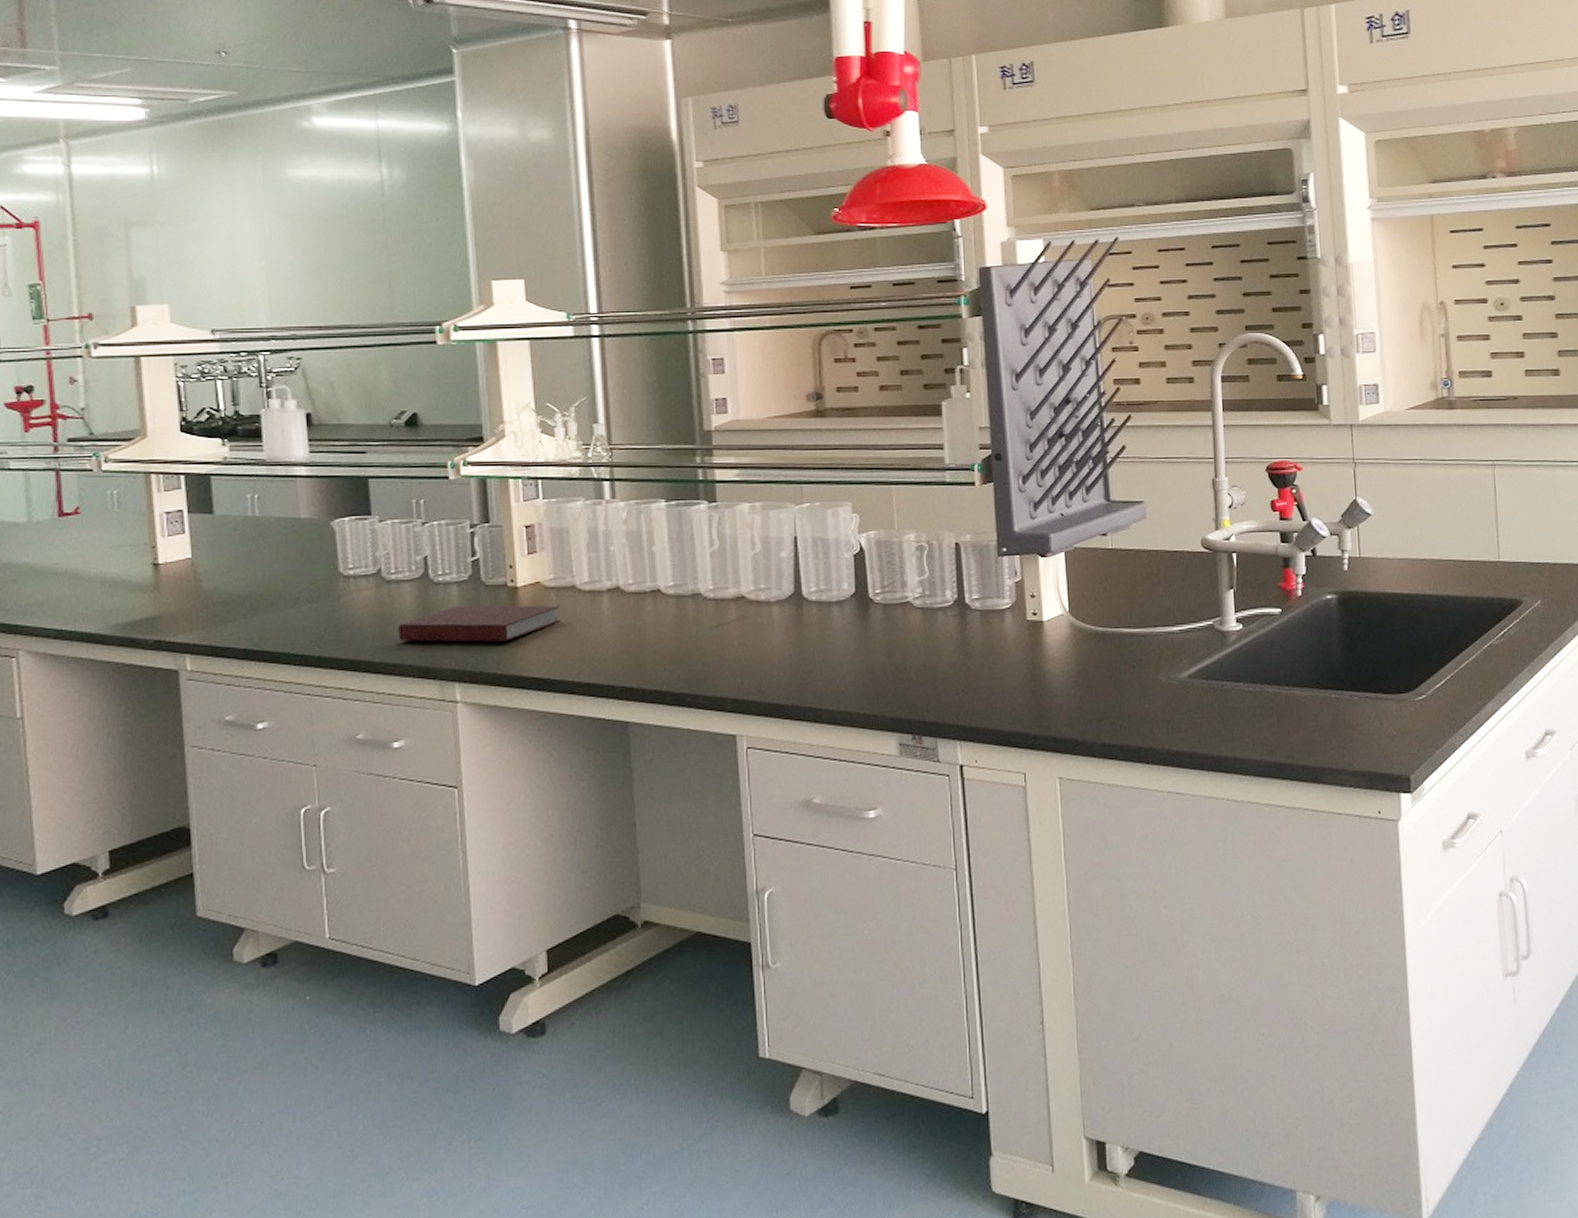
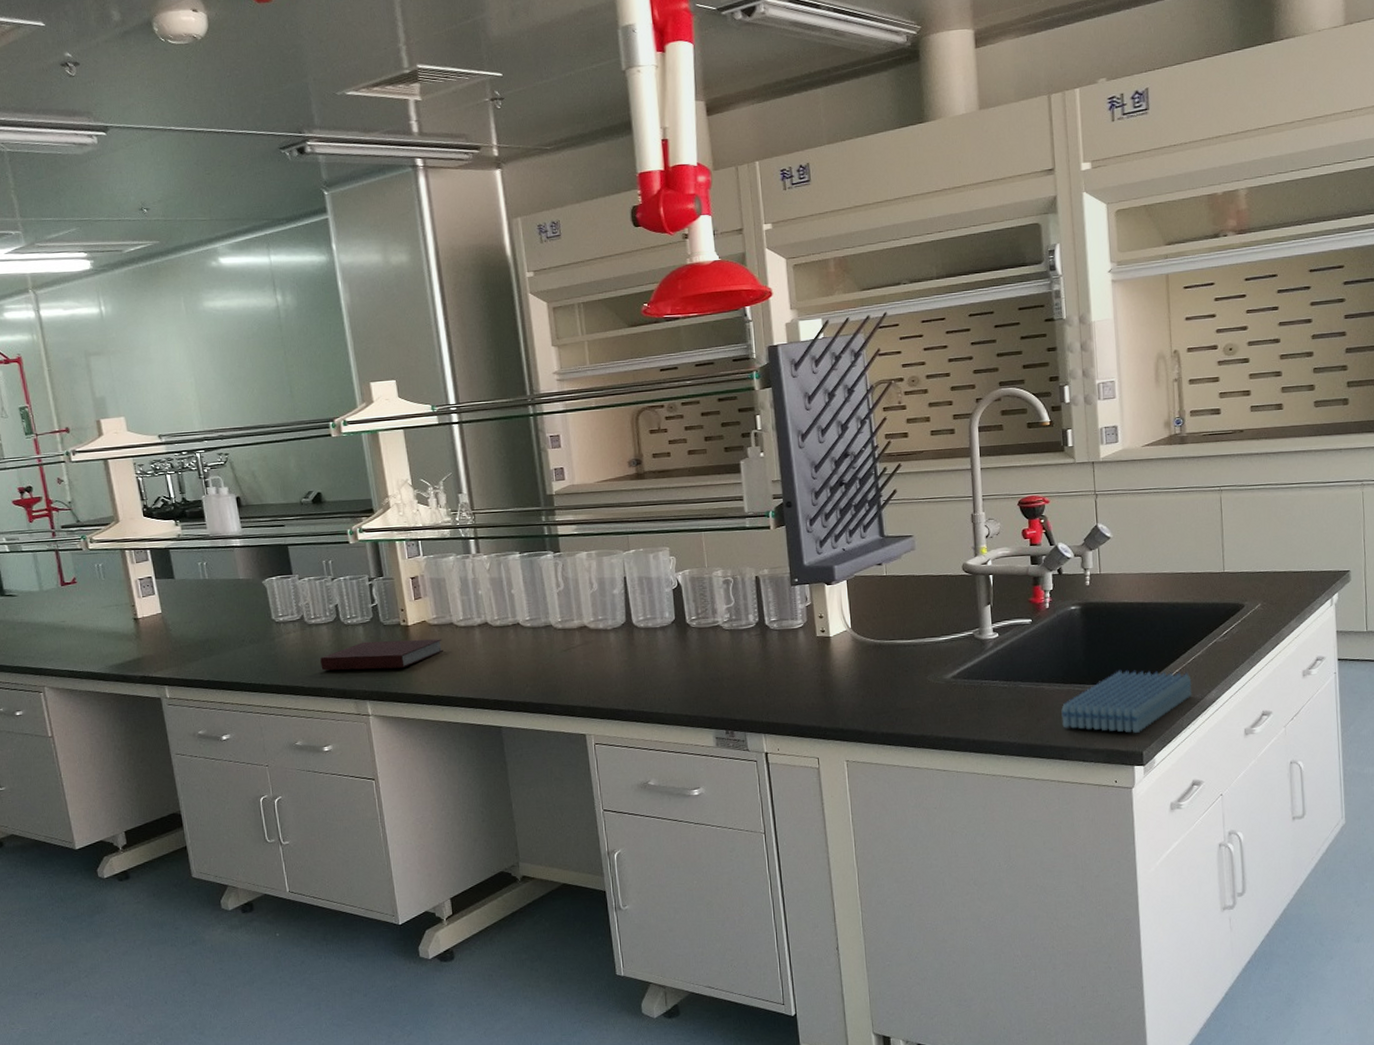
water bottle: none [1315,674,1466,752] -> present [1061,669,1193,733]

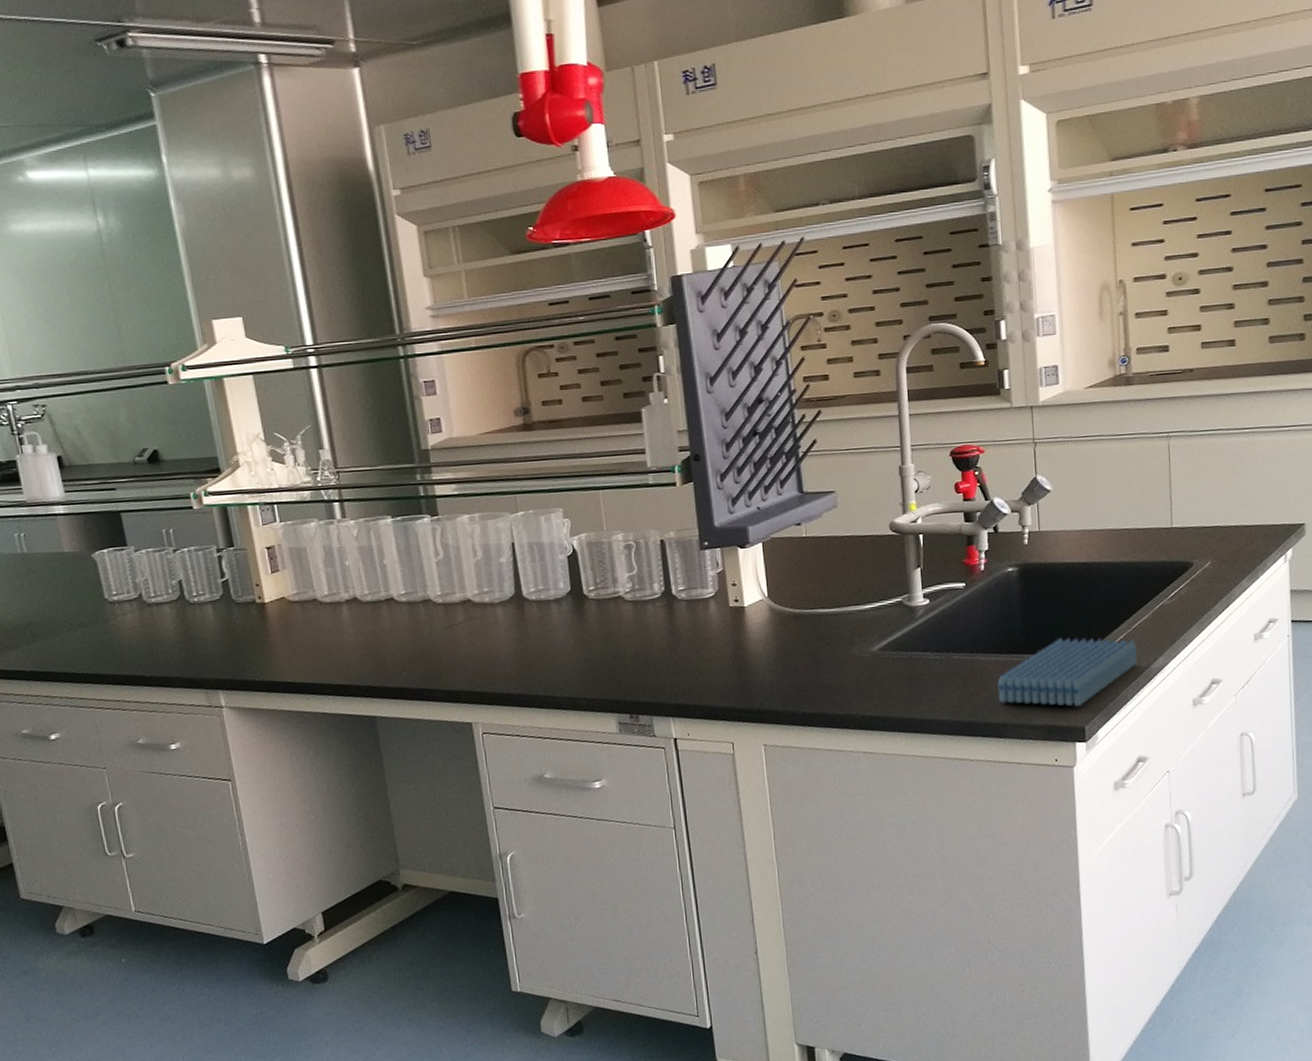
notebook: present [320,639,444,671] -> none [163,617,307,657]

